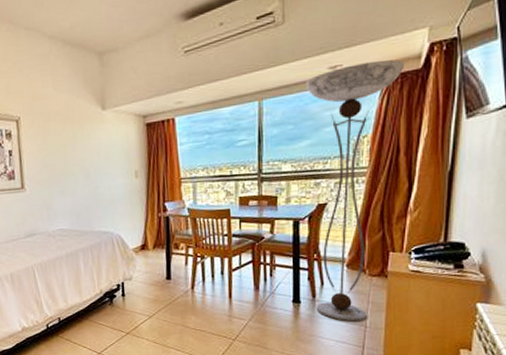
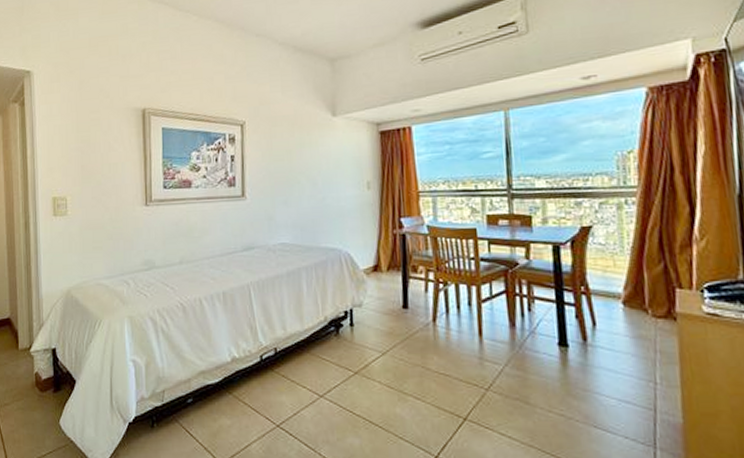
floor lamp: present [306,59,405,322] -> none [557,70,669,375]

